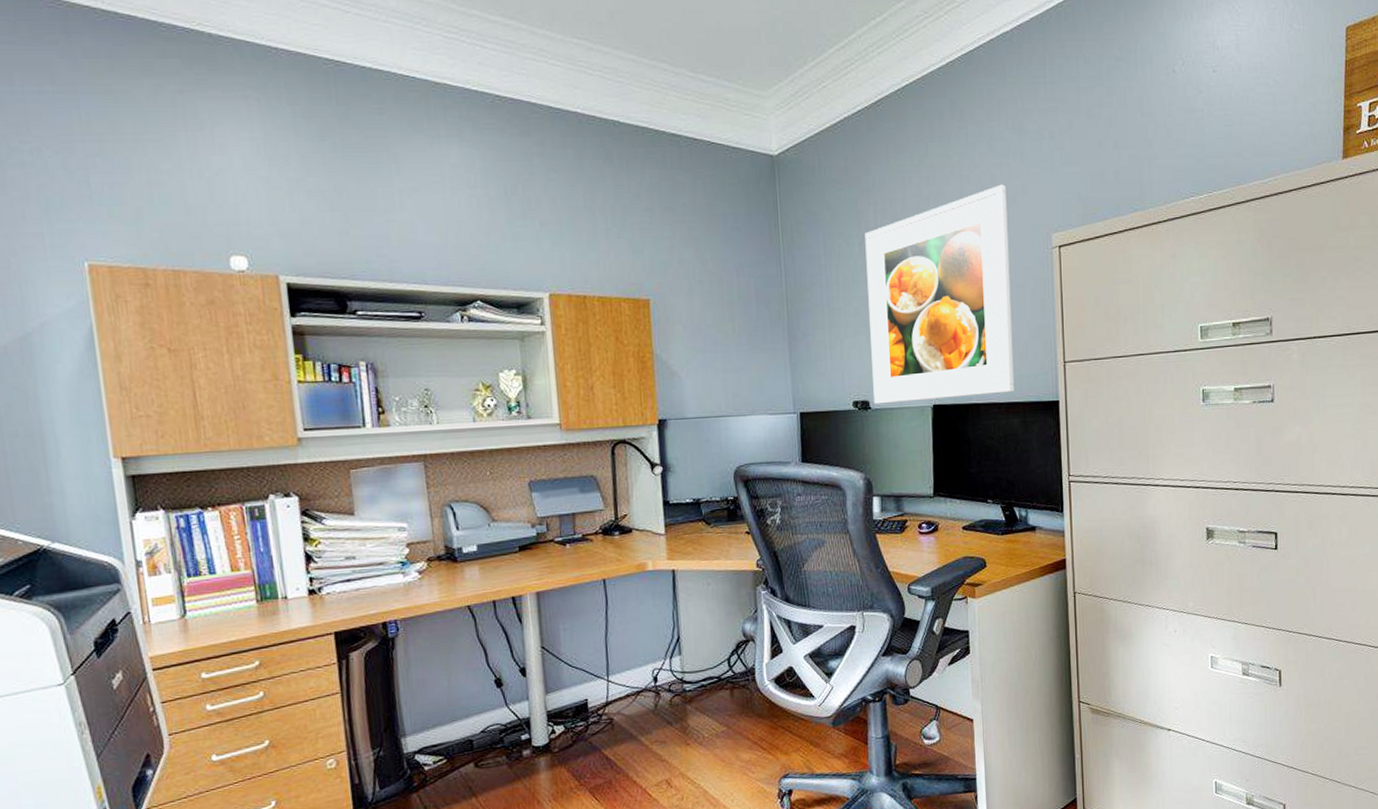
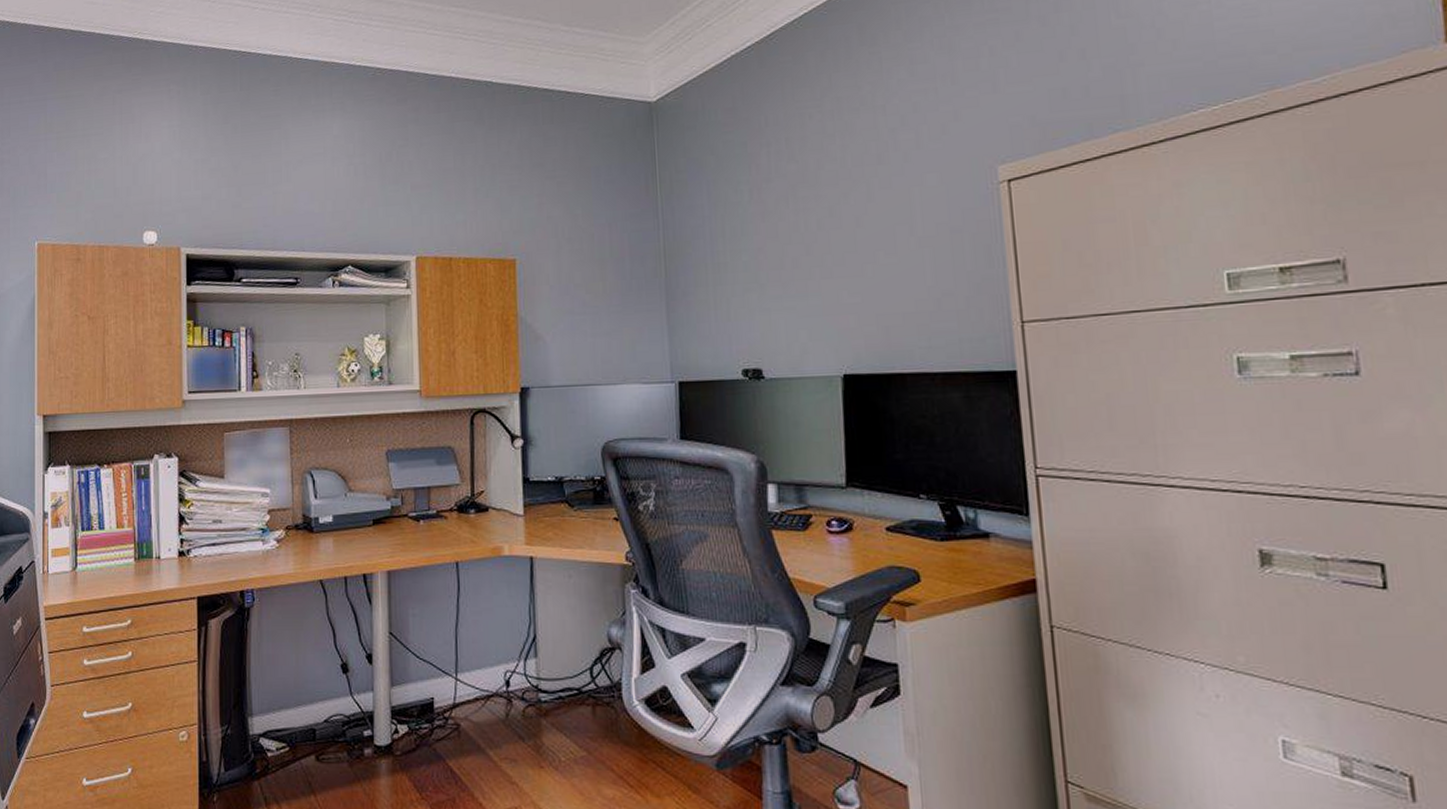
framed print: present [865,184,1015,405] -> none [756,112,953,373]

